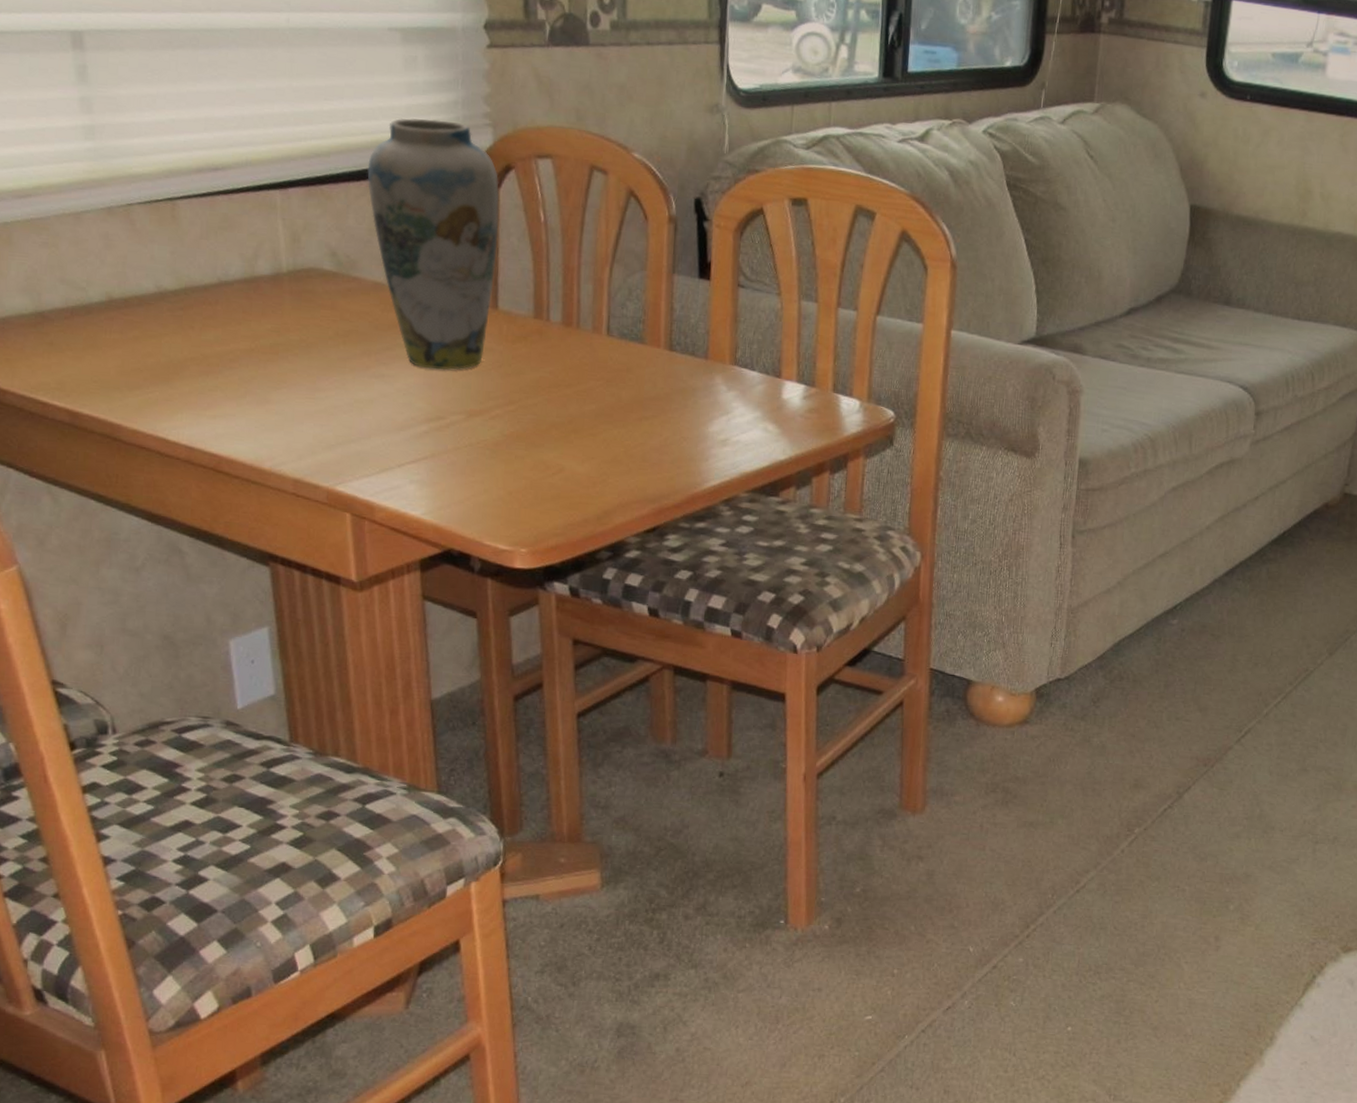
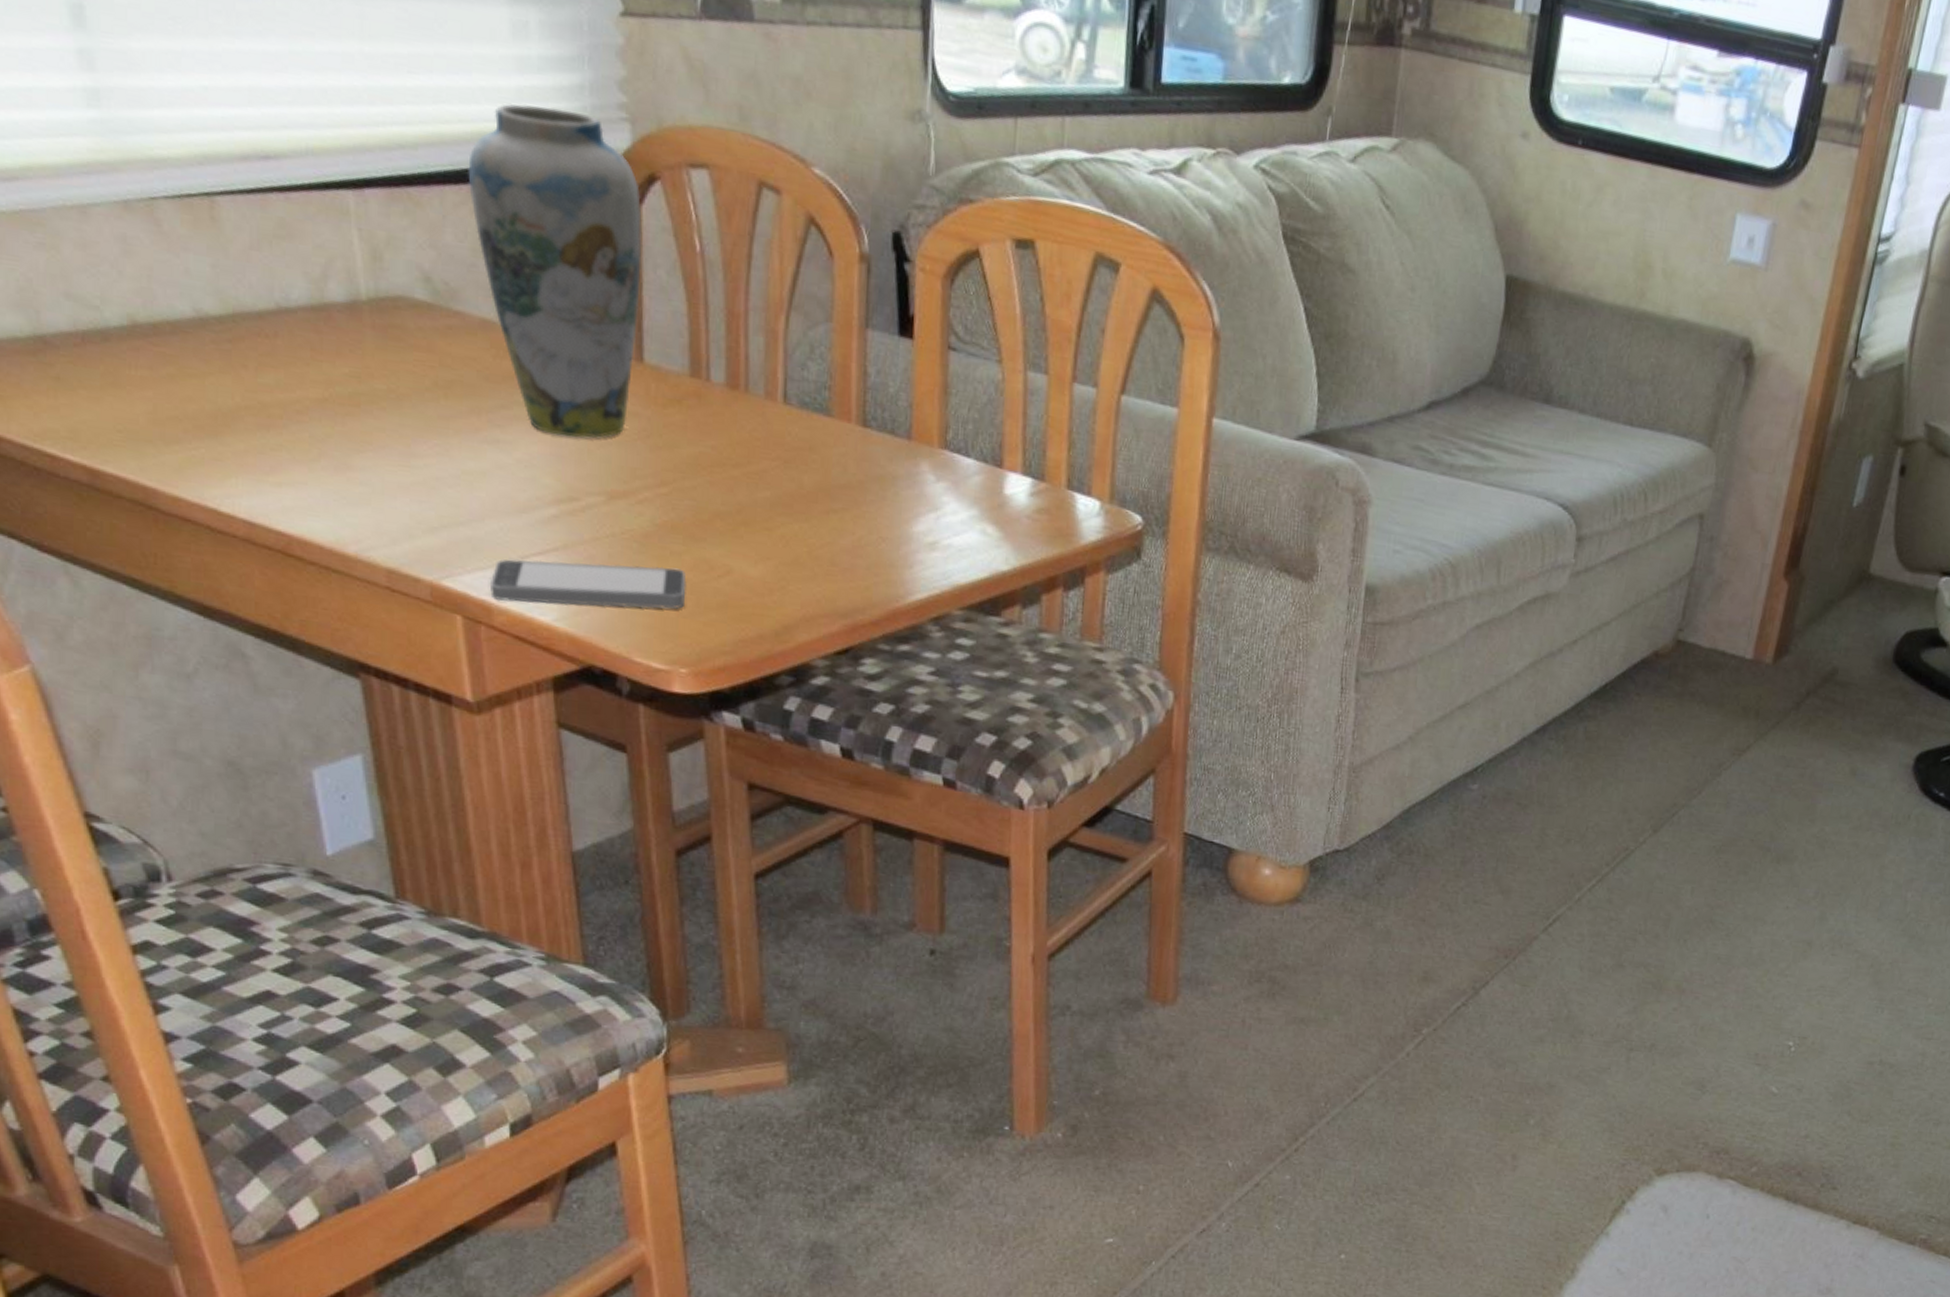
smartphone: none [373,467,528,502] -> present [489,559,687,609]

